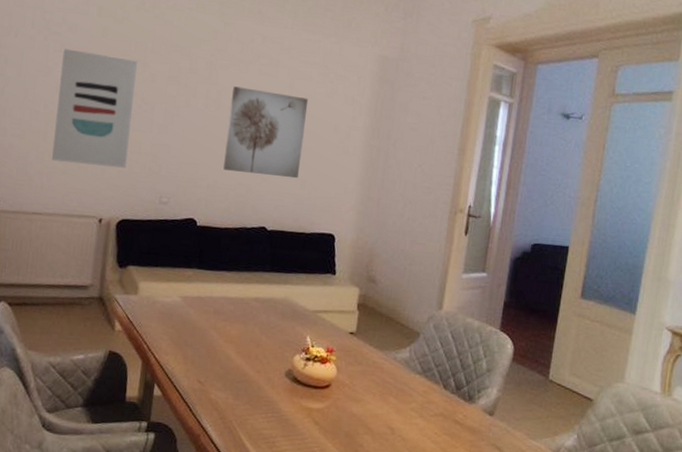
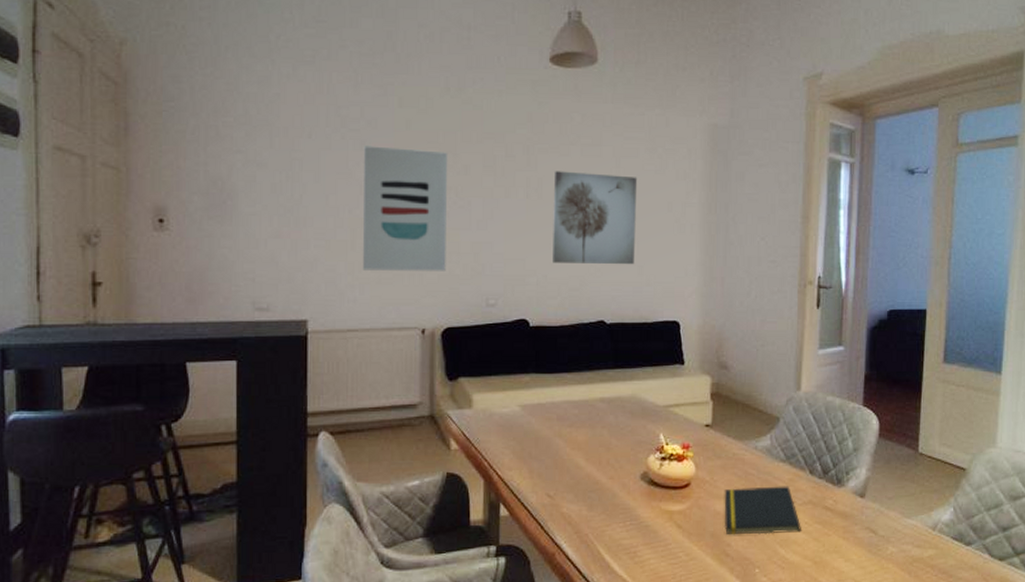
notepad: none [358,393,431,442] -> present [724,486,801,535]

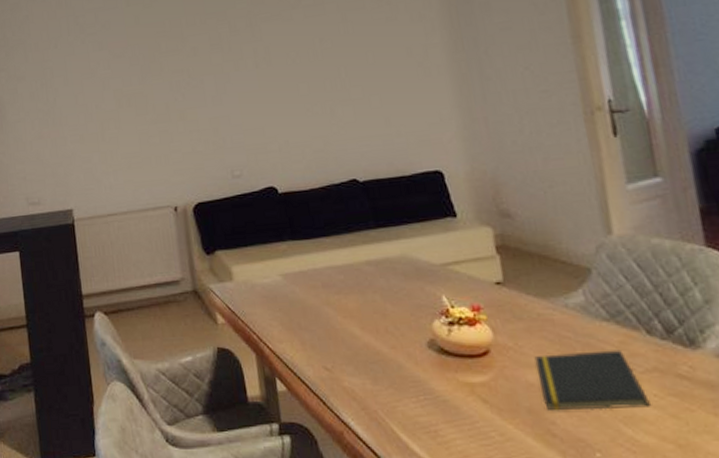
wall art: present [363,146,448,271] -> none [102,38,189,158]
wall art: present [553,171,638,265] -> none [280,28,379,127]

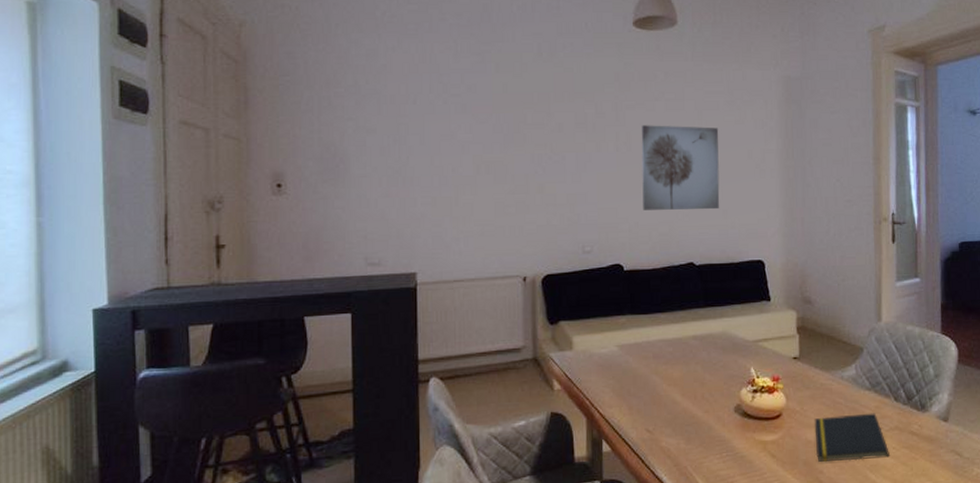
wall art: none [280,28,379,127] -> present [641,125,720,210]

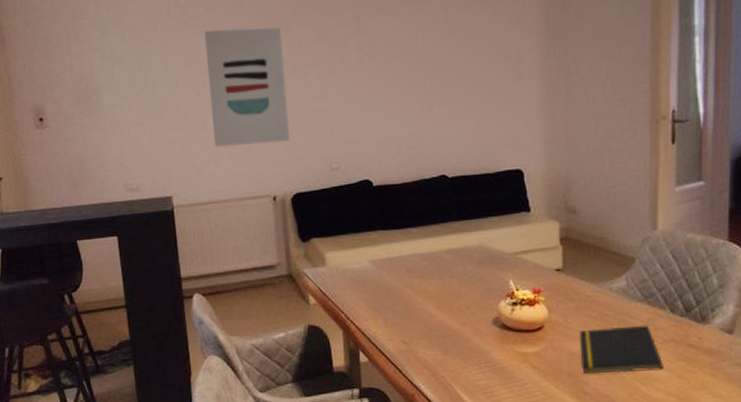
wall art: none [465,109,544,224] -> present [204,27,290,147]
wall art: present [641,125,720,210] -> none [385,28,473,123]

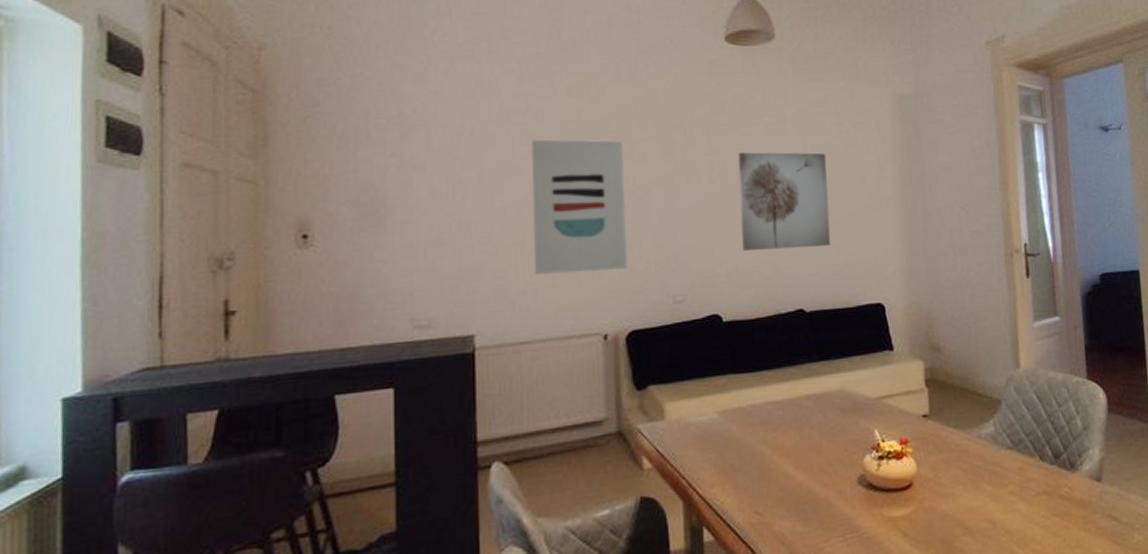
wall art: none [385,28,473,123] -> present [738,152,831,251]
notepad: present [579,325,664,374] -> none [950,476,1039,539]

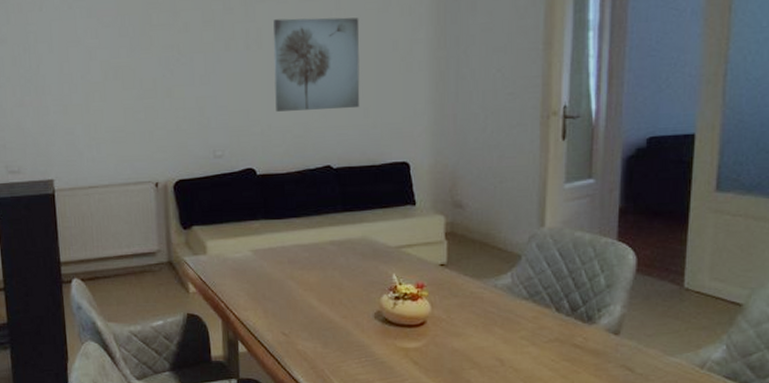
wall art: present [532,139,627,275] -> none [90,11,174,131]

